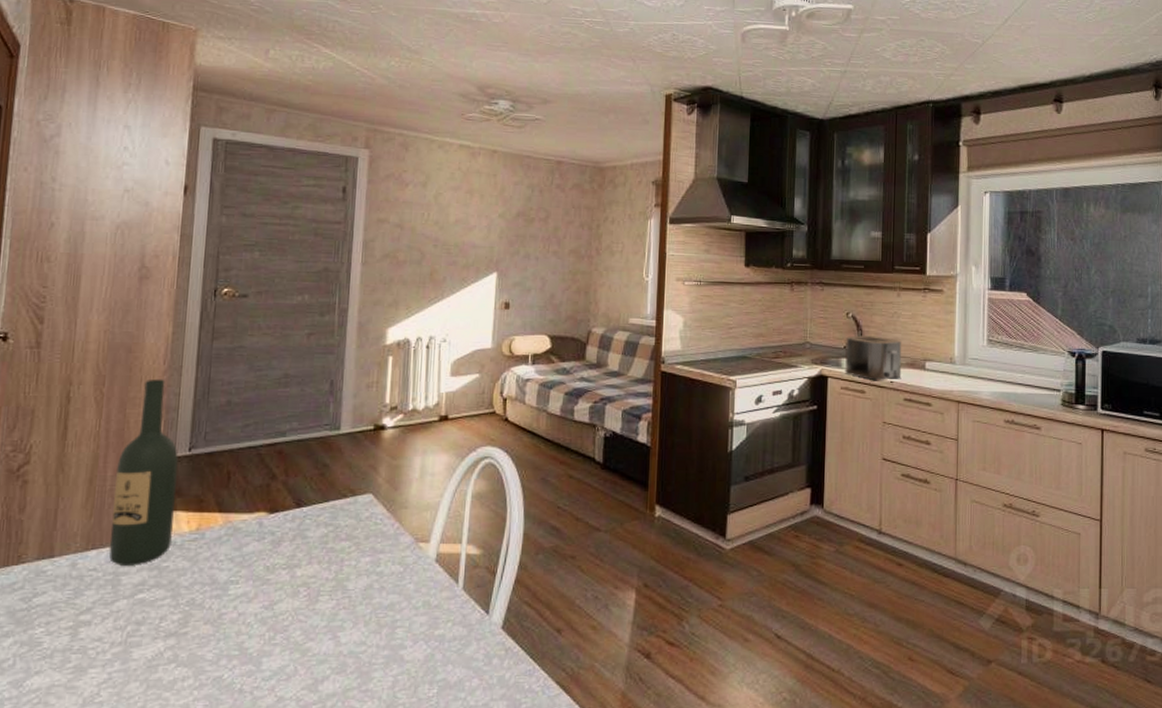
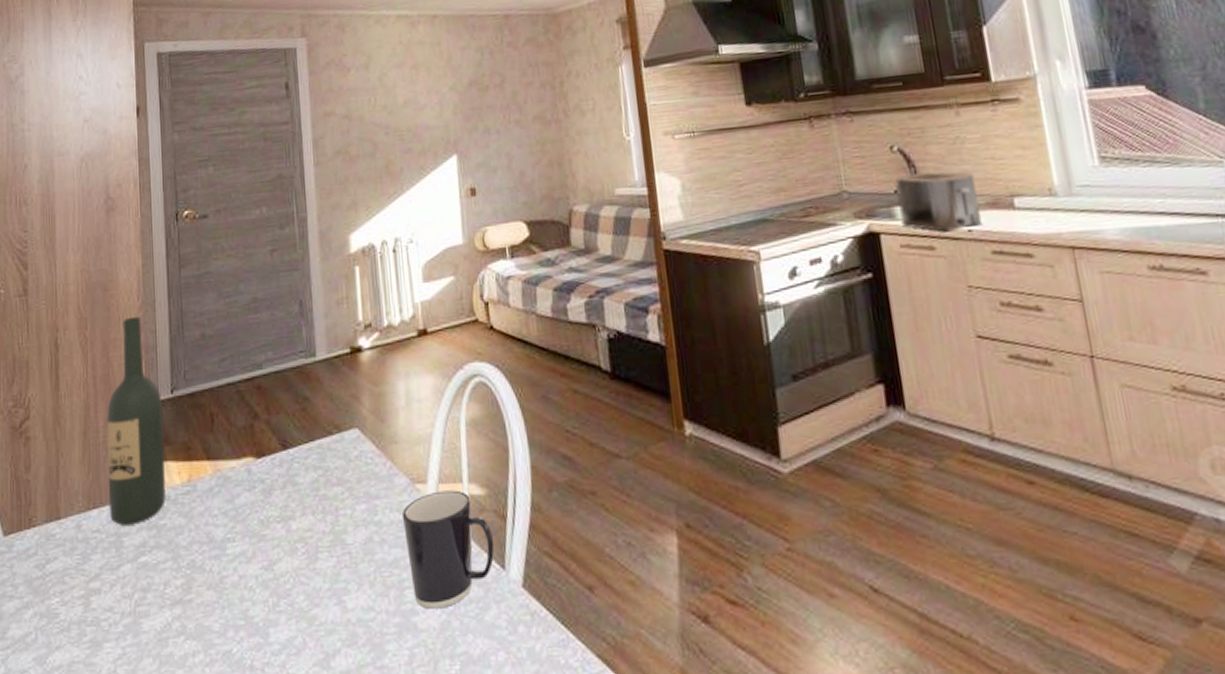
mug: none [402,549,483,644] -> present [401,490,495,609]

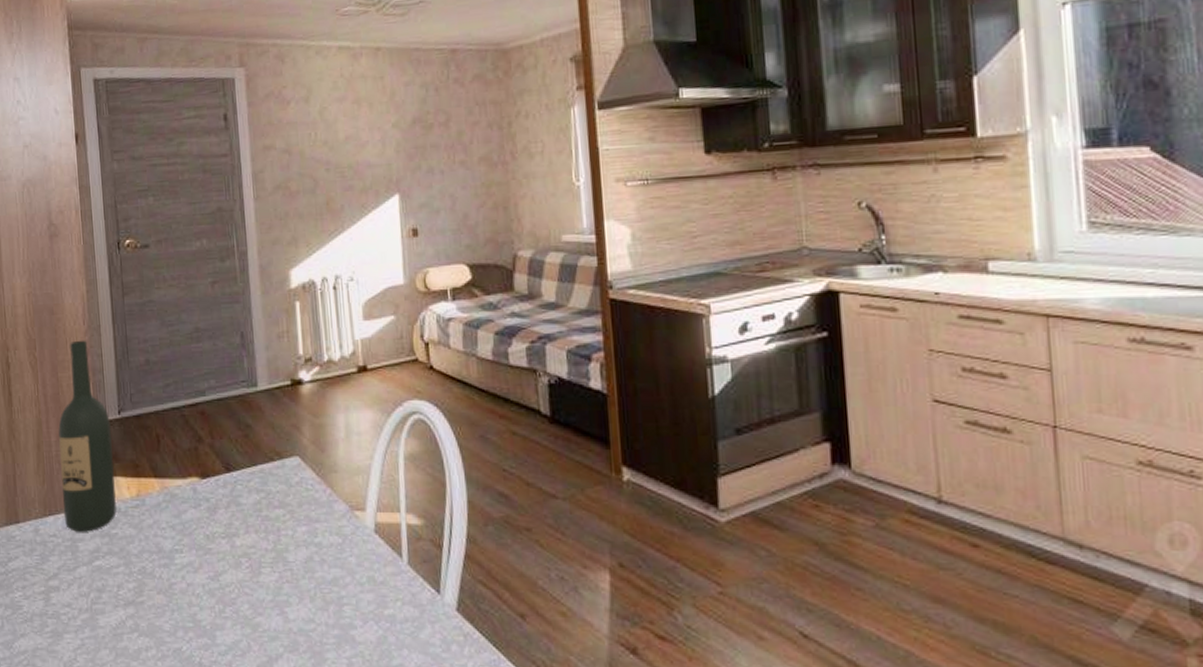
mug: present [401,490,495,609] -> none [341,518,431,625]
toaster: present [895,171,982,232] -> none [860,230,951,294]

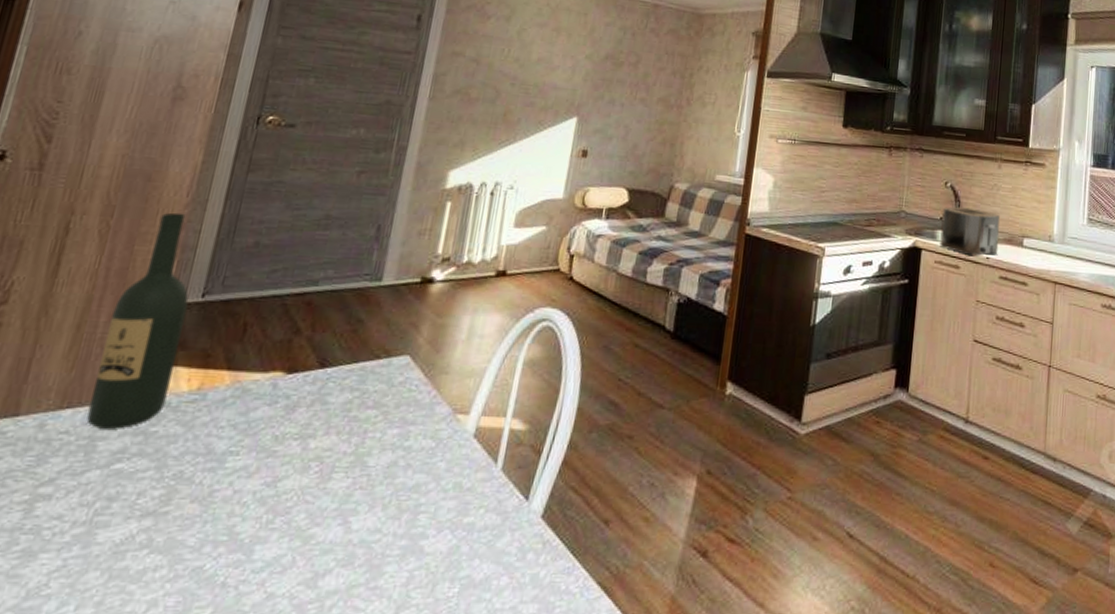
toaster: none [860,230,951,294] -> present [940,206,1001,256]

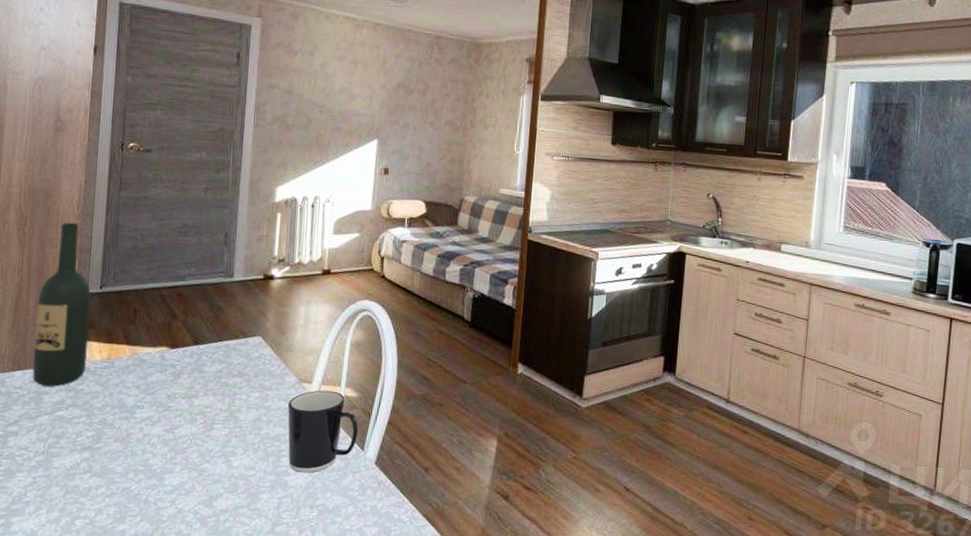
mug: none [427,423,525,534] -> present [287,390,359,473]
toaster: present [940,206,1001,256] -> none [703,216,760,260]

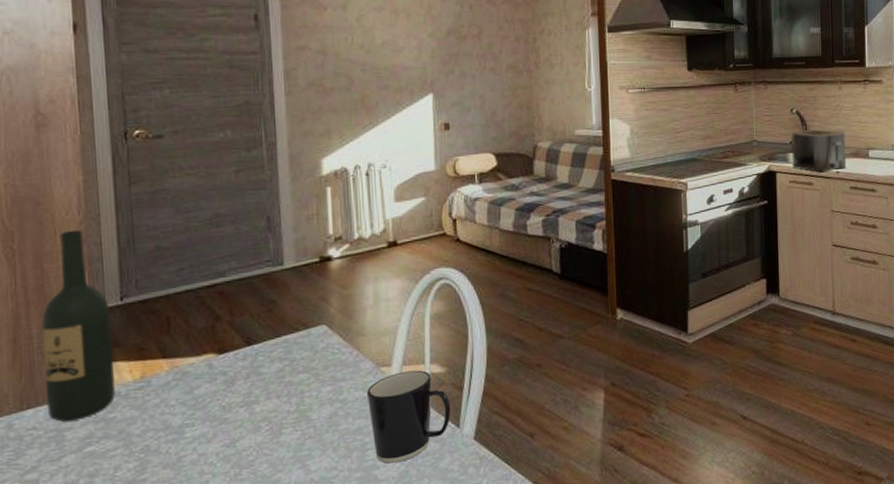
toaster: none [703,216,760,260] -> present [791,129,847,173]

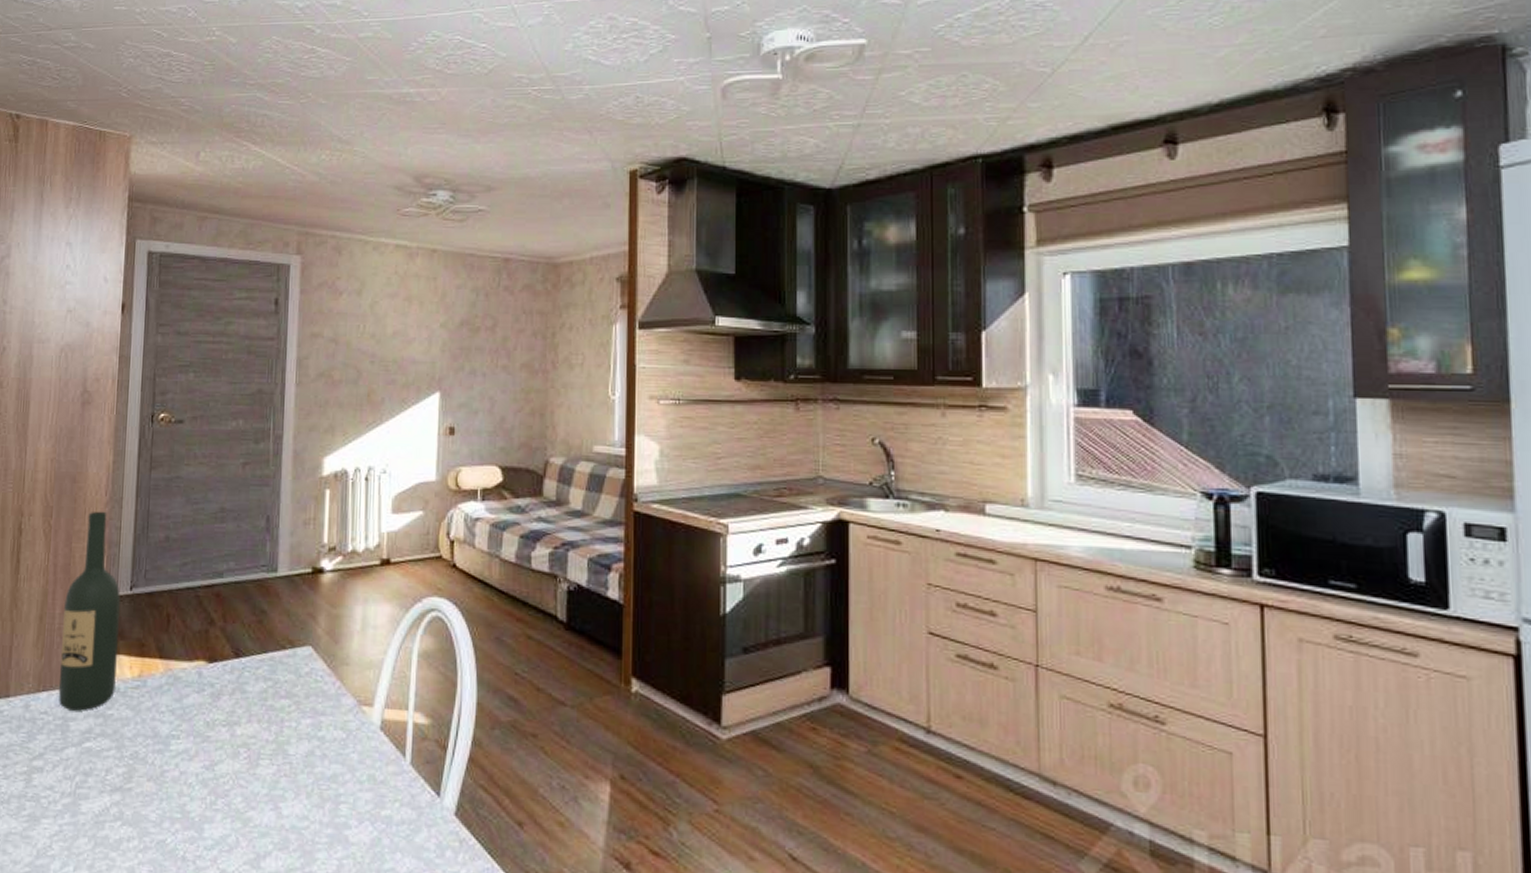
mug: present [366,370,451,464] -> none [345,715,433,826]
toaster: present [791,129,847,173] -> none [872,468,951,529]

